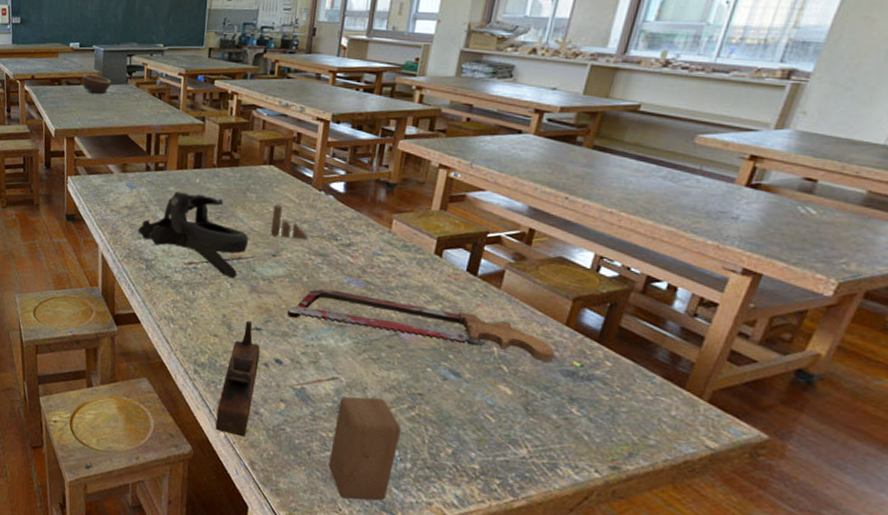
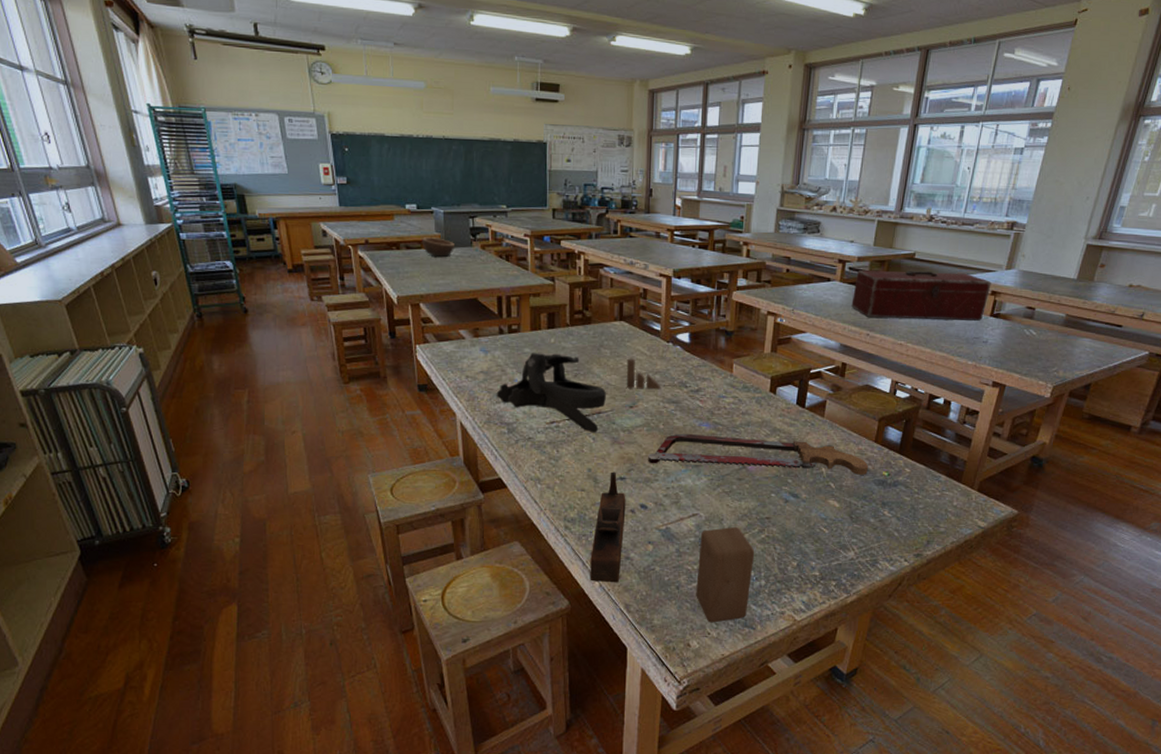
toolbox: none [547,123,751,191] -> present [851,270,991,321]

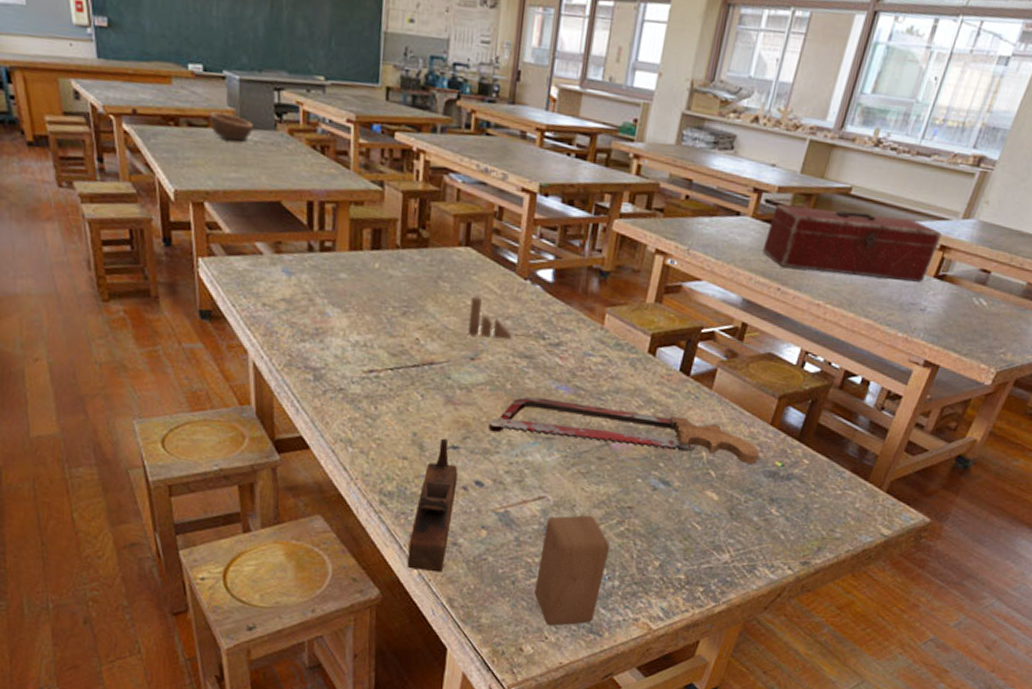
clamp: present [496,353,606,433] -> none [300,279,442,389]

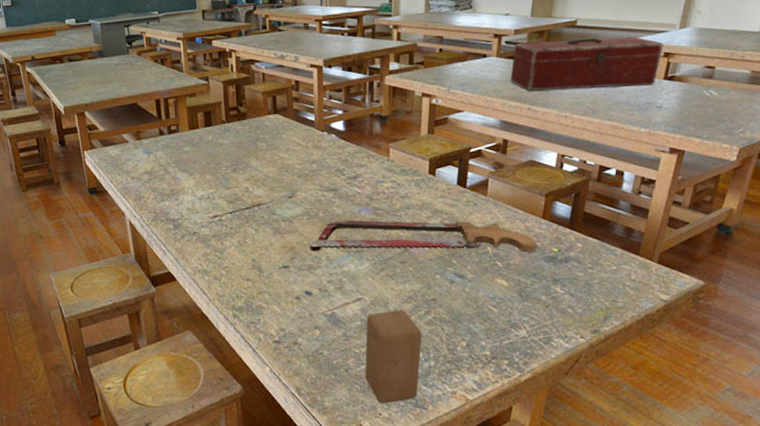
wooden bowl: present [209,111,254,143] -> none [82,48,114,68]
hand plane: present [407,438,458,573] -> none [260,261,291,368]
wooden blocks: present [467,296,549,341] -> none [283,150,348,180]

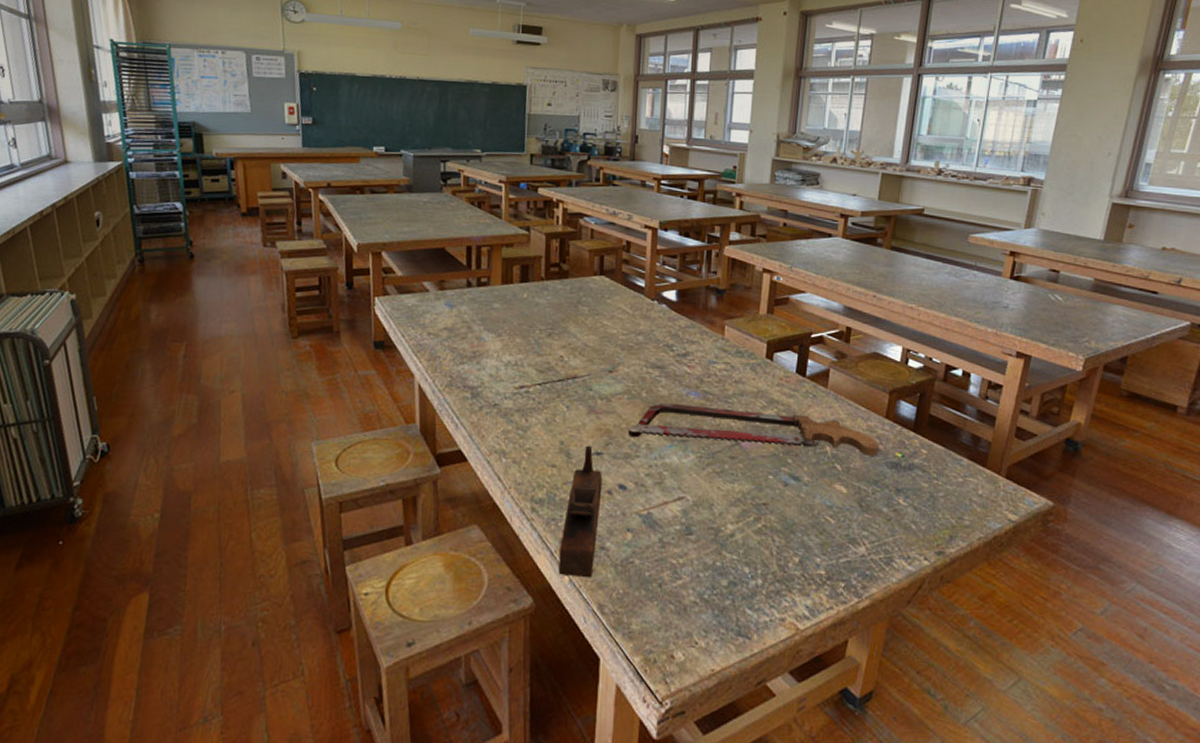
hand plane: none [260,261,291,368] -> present [558,445,603,578]
wooden block: present [365,309,423,404] -> none [681,513,750,630]
toolbox: present [510,36,663,92] -> none [855,226,1009,284]

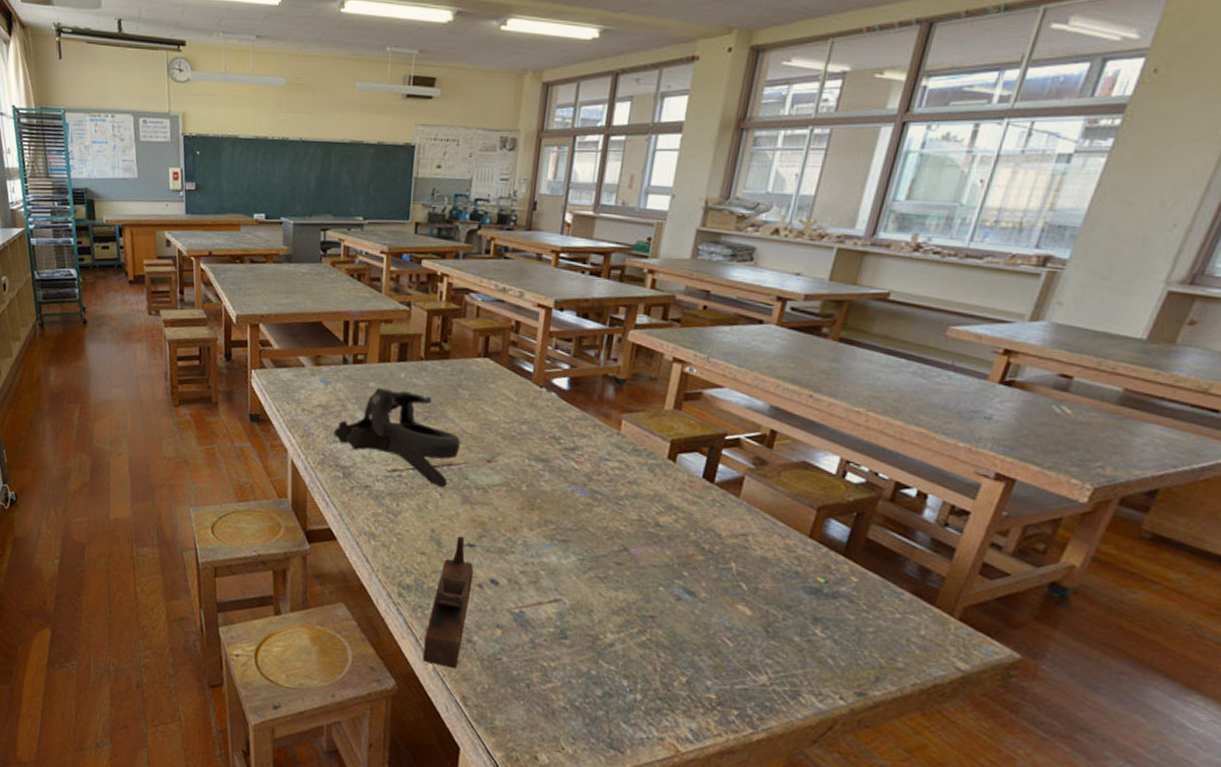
clamp: none [460,308,583,401] -> present [333,388,460,488]
saw: present [628,402,880,456] -> none [504,498,798,579]

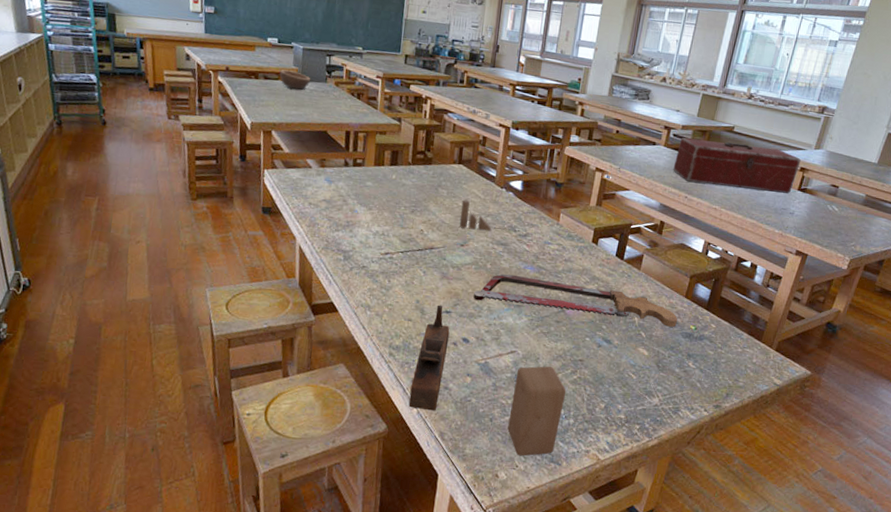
wooden bowl: none [267,250,303,274] -> present [279,69,311,90]
clamp: present [333,388,460,488] -> none [336,186,440,267]
wooden blocks: none [485,403,565,445] -> present [459,199,519,233]
saw: none [504,498,798,579] -> present [473,274,678,327]
wooden block: none [550,620,631,738] -> present [507,366,567,456]
toolbox: none [790,312,1005,389] -> present [673,138,801,194]

